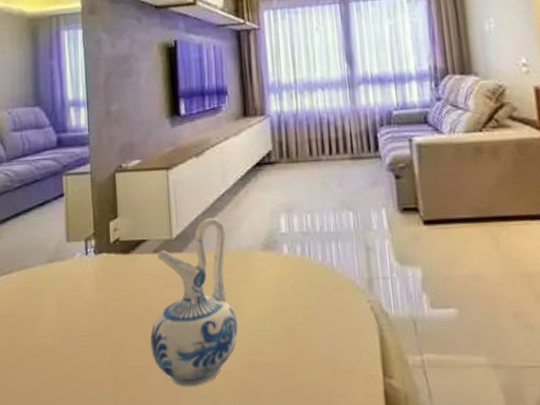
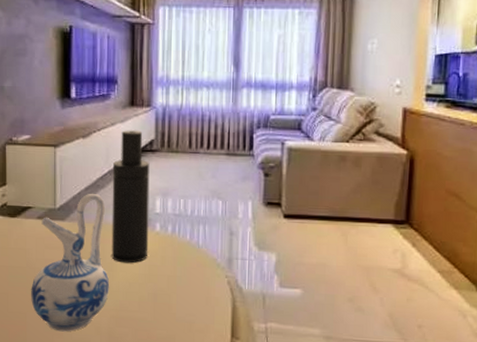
atomizer: none [229,142,278,296] -> present [111,130,150,263]

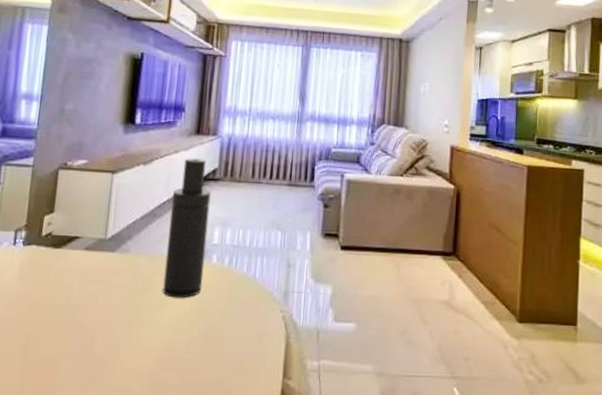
ceramic pitcher: present [31,193,110,332] -> none [66,222,161,378]

